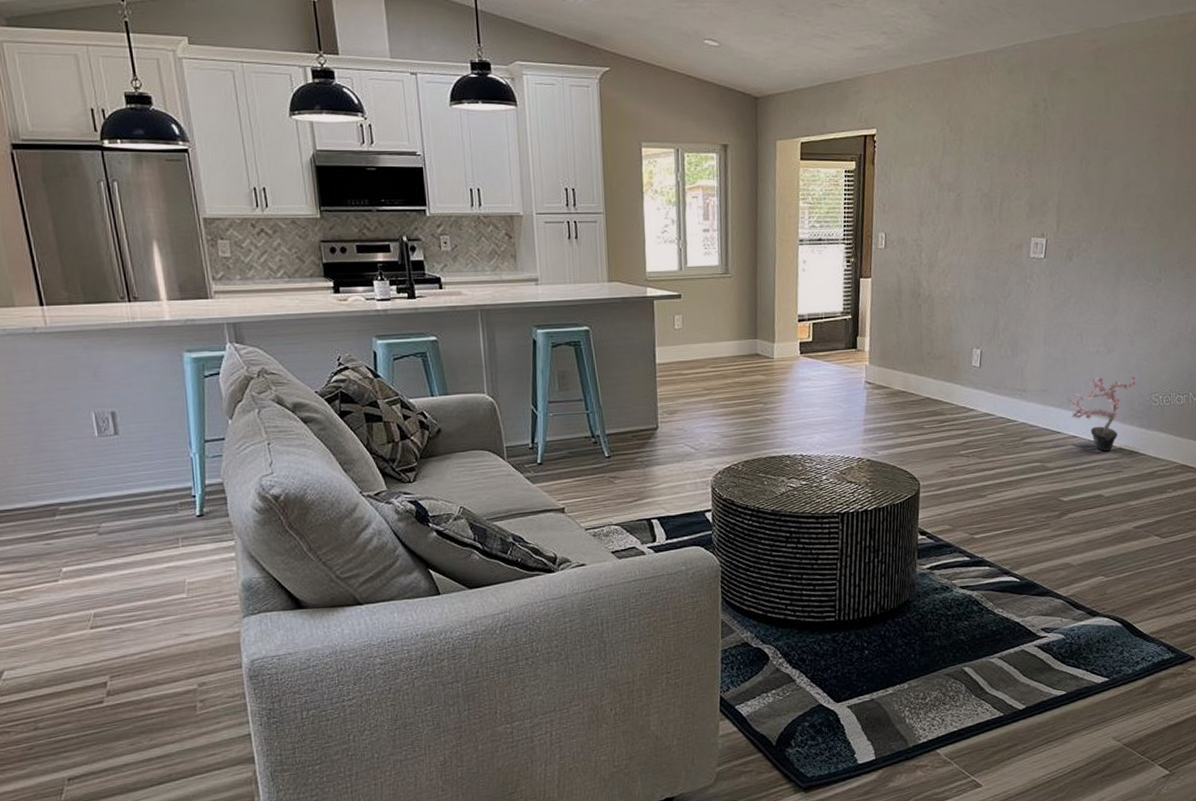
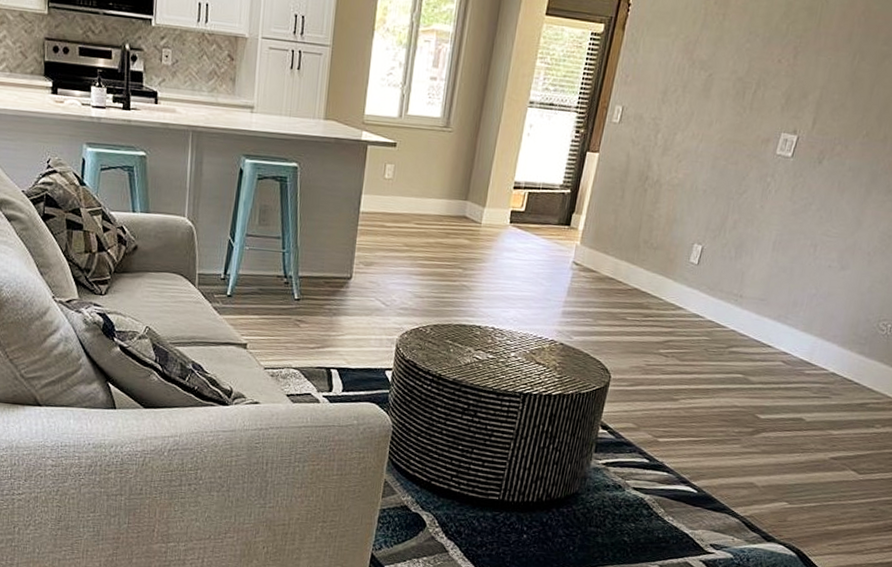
potted plant: present [1066,375,1137,451] -> none [785,291,867,374]

